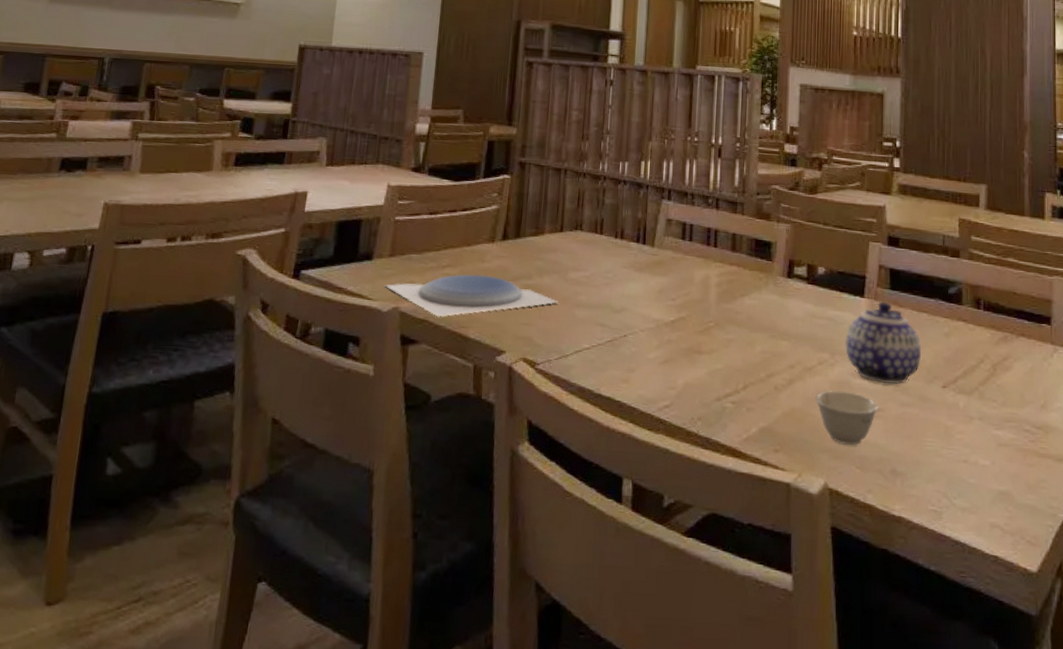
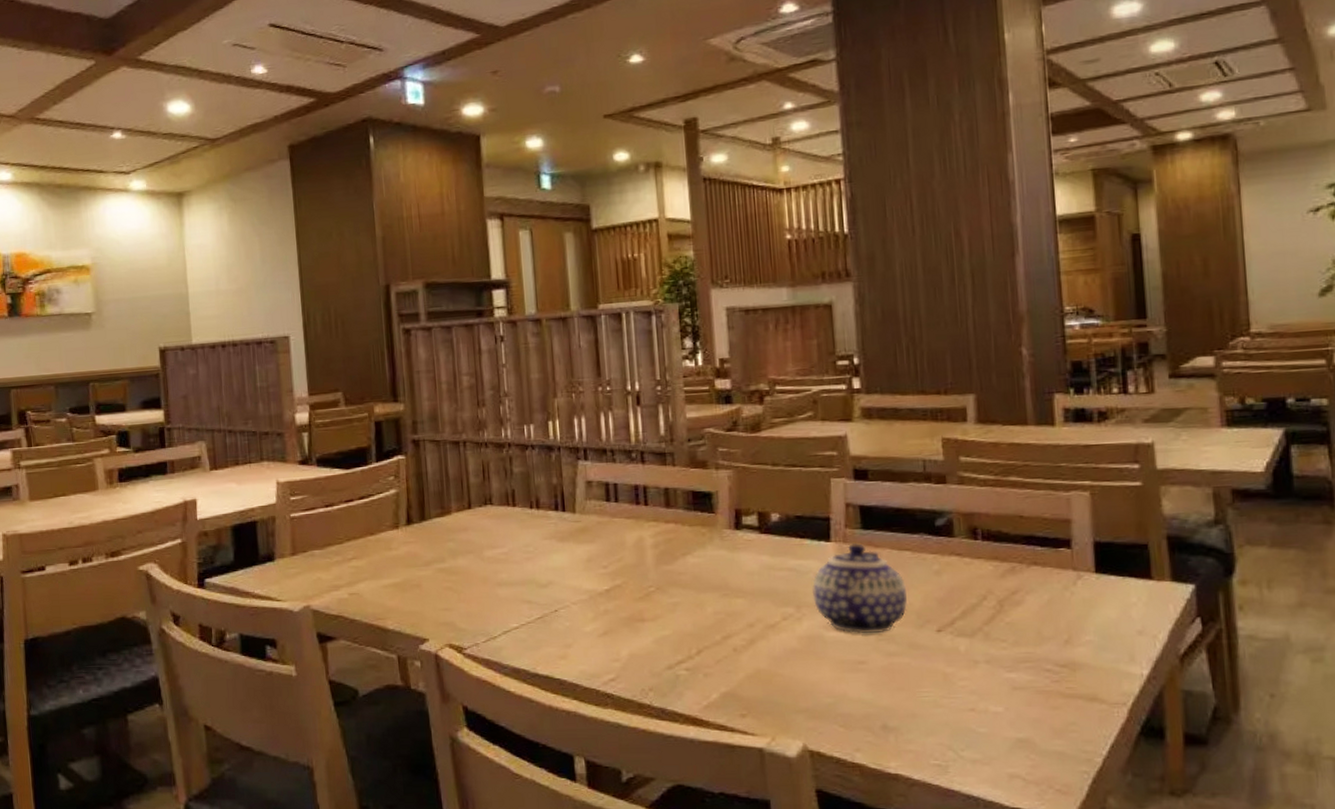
plate: present [384,274,559,317] -> none [291,563,478,611]
teacup: present [815,389,878,446] -> none [782,645,860,704]

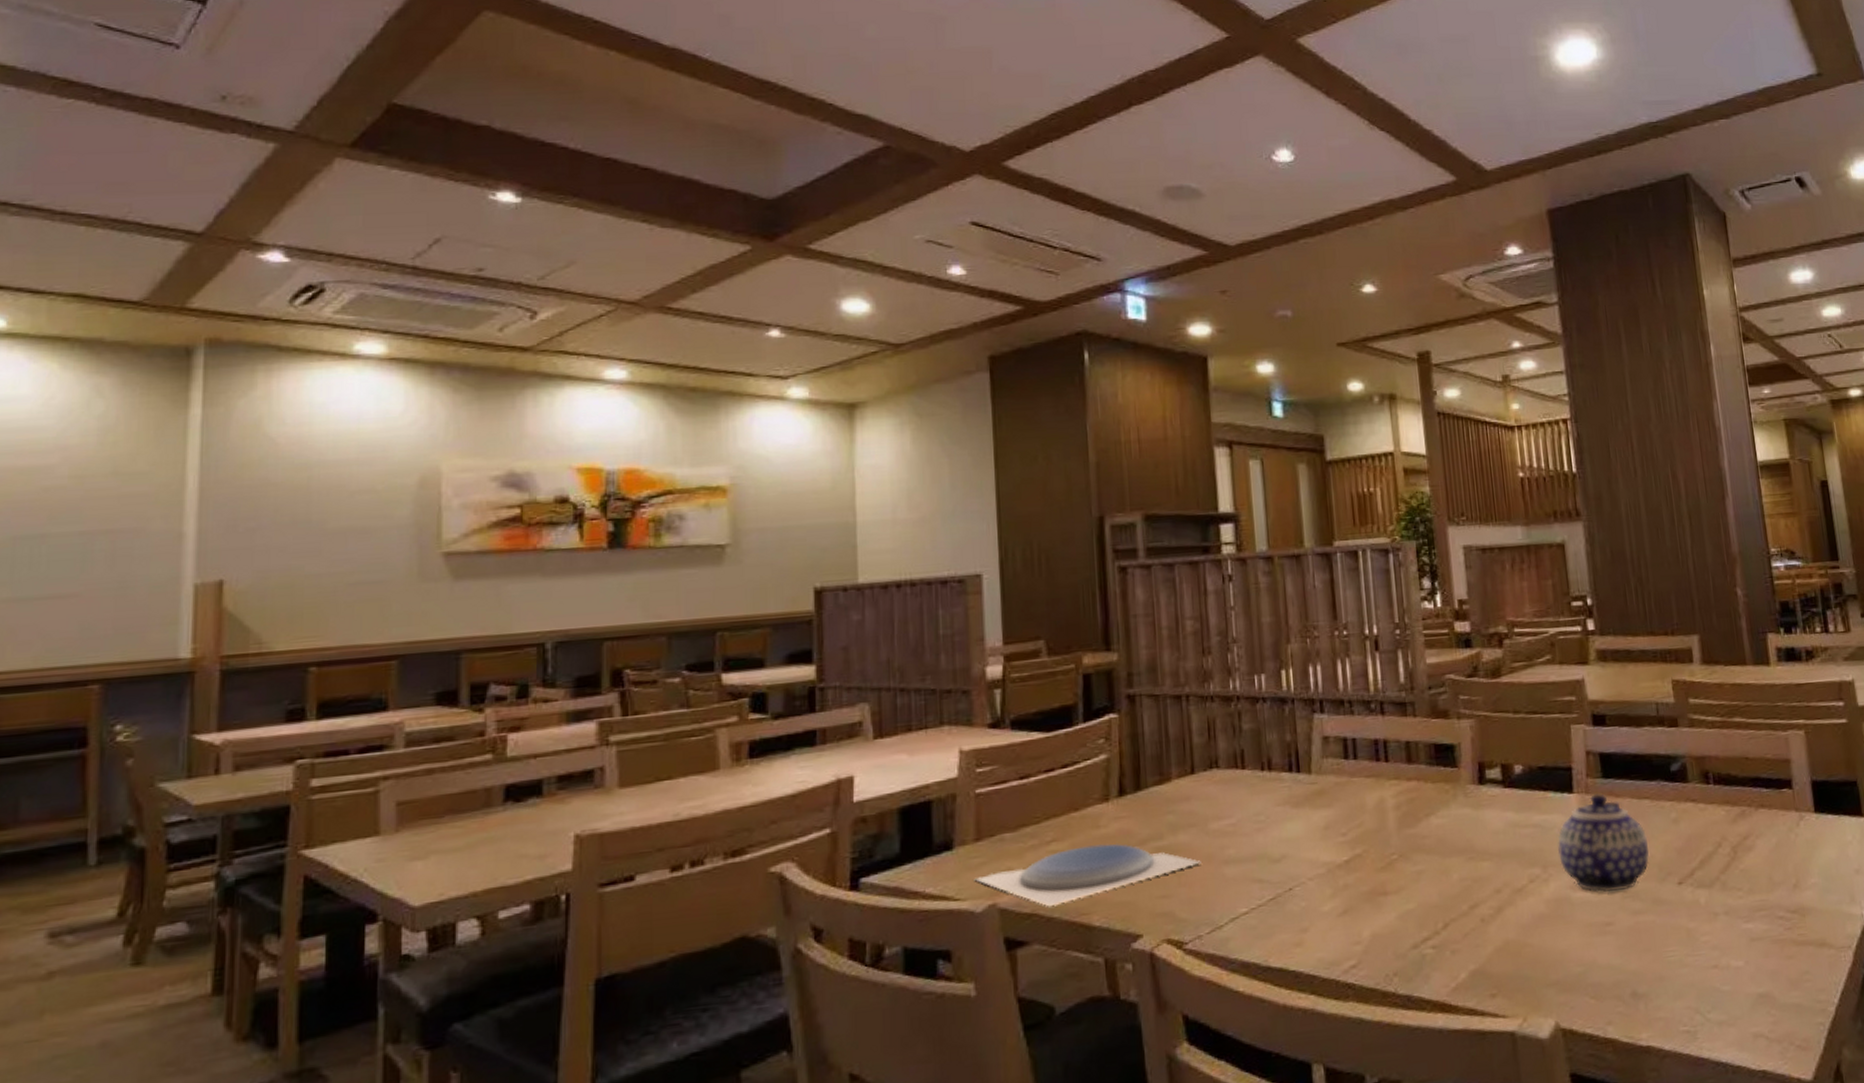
plate: none [291,563,478,611] -> present [974,844,1201,907]

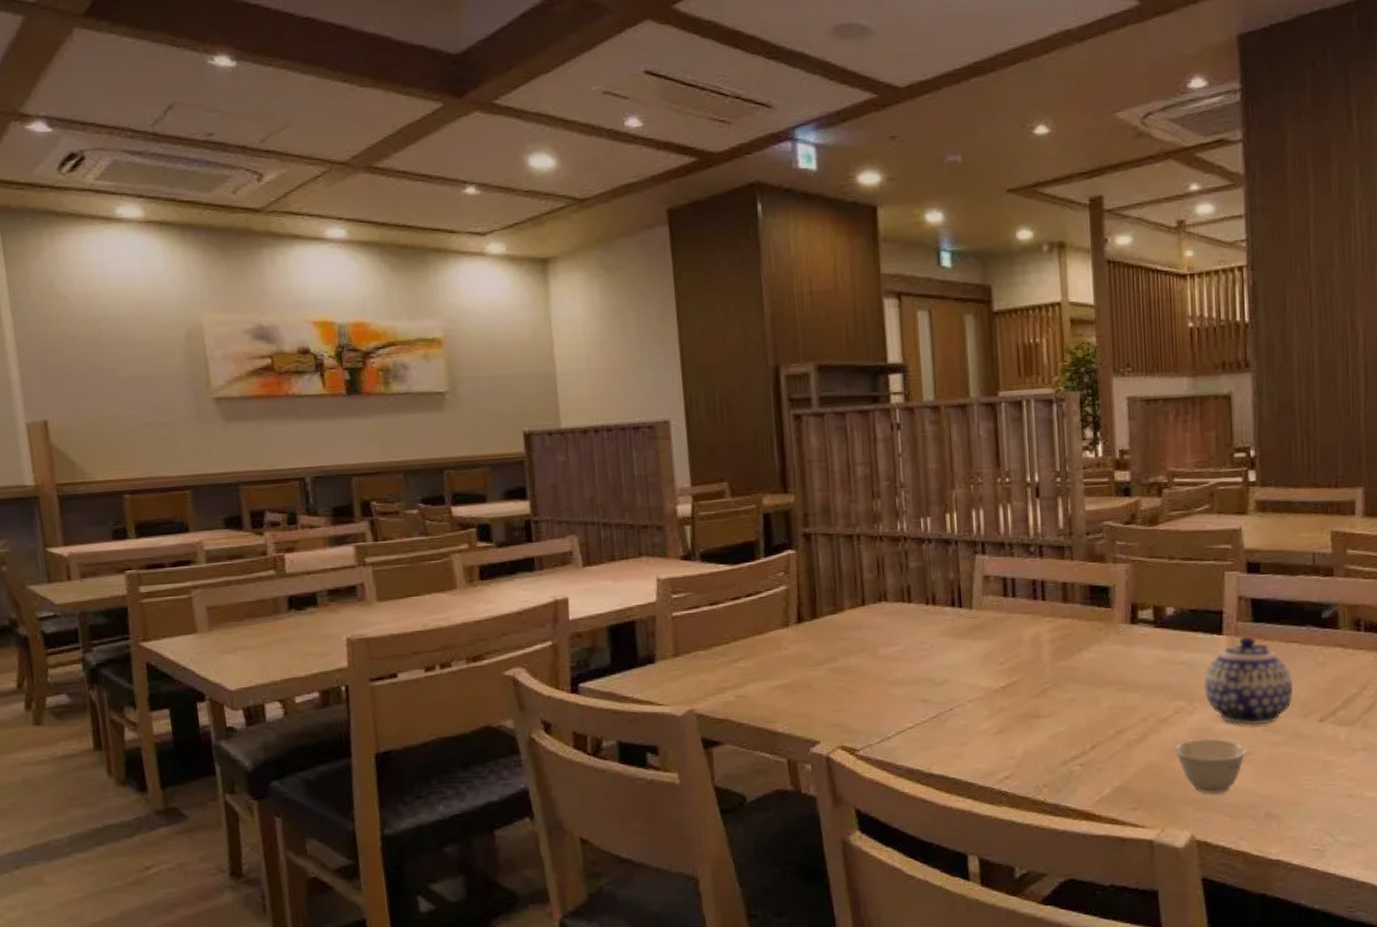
plate: present [974,844,1201,907] -> none [674,663,871,715]
teacup: none [1531,908,1607,974] -> present [1173,737,1247,795]

